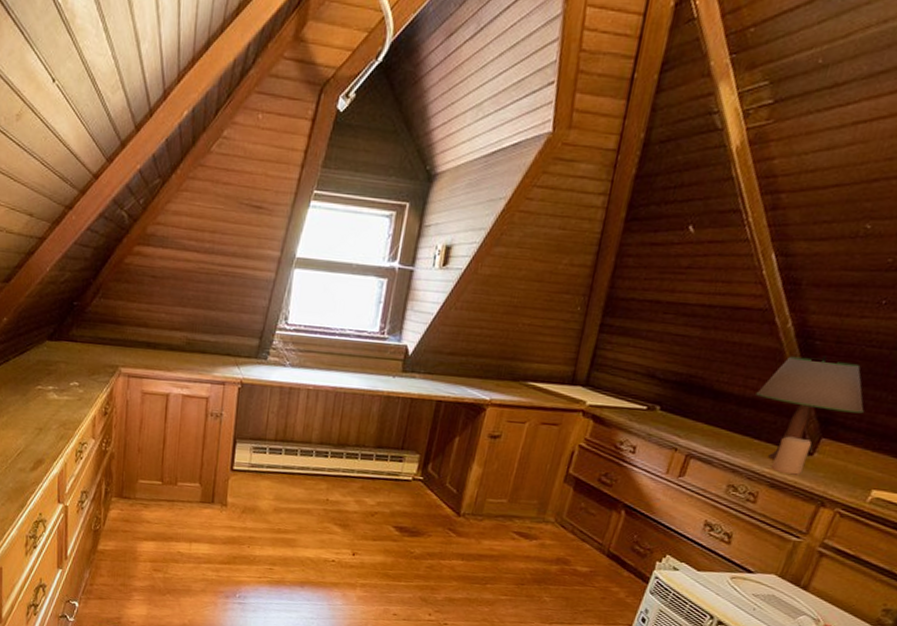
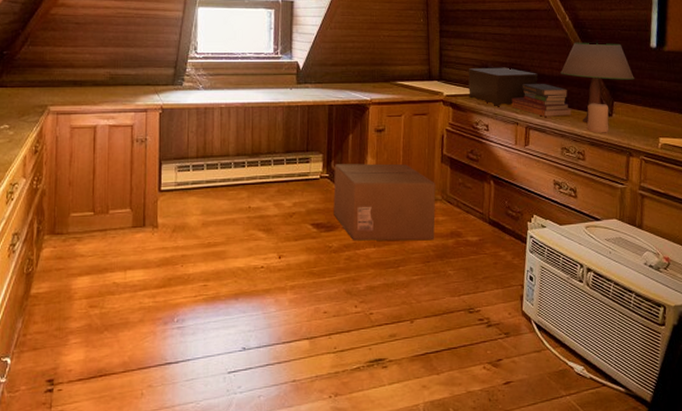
box: none [421,467,551,564] -> present [333,163,436,241]
decorative box: none [619,375,724,426] -> present [468,67,539,106]
books: none [674,402,759,448] -> present [511,84,572,117]

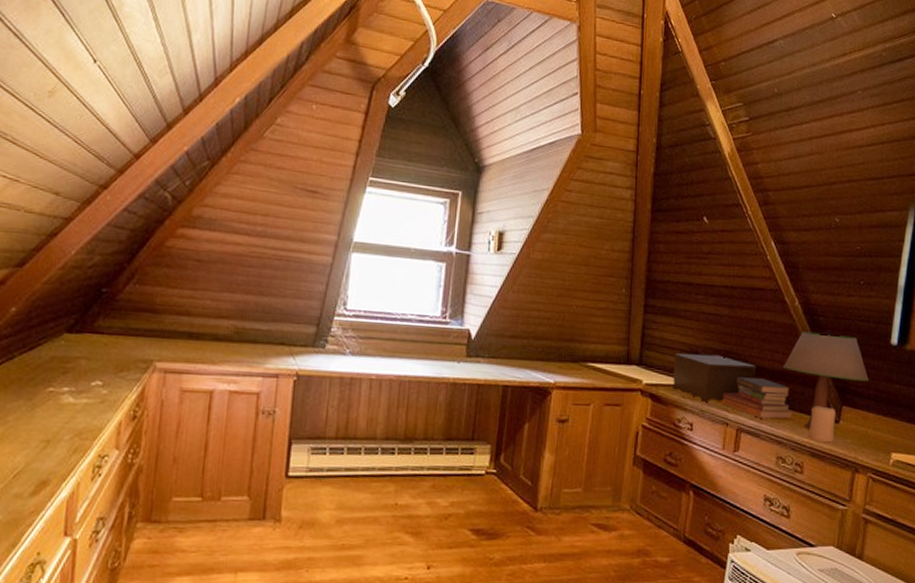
box: present [333,163,436,241] -> none [498,458,624,559]

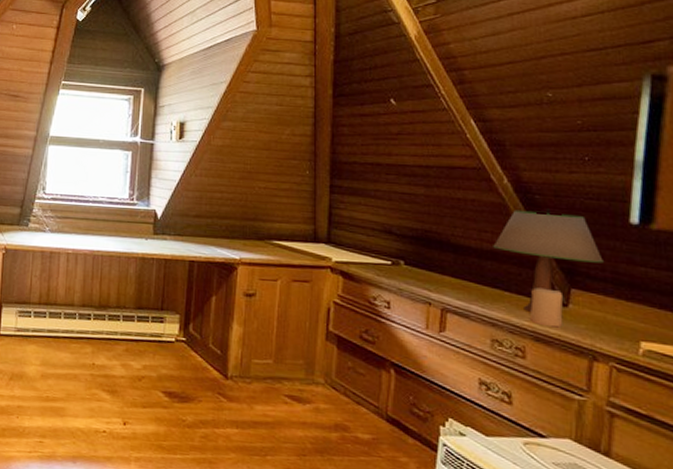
decorative box: present [672,353,757,402] -> none [365,232,462,280]
books: present [722,377,793,420] -> none [422,256,508,301]

